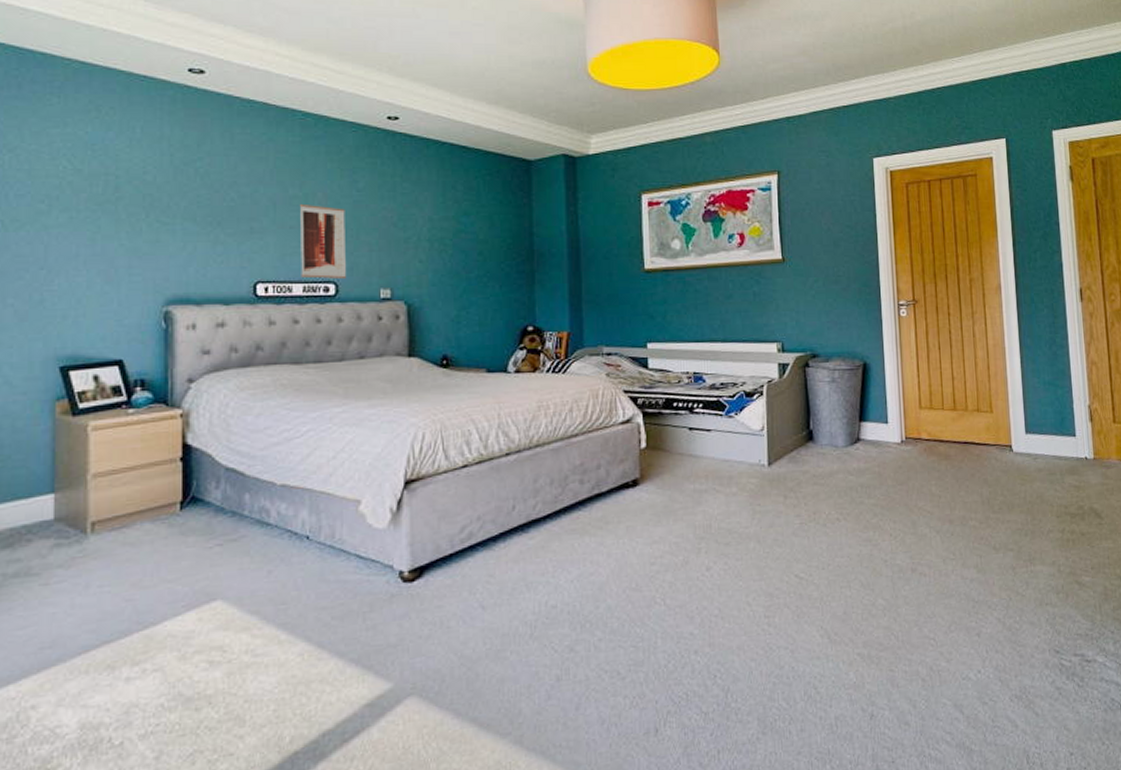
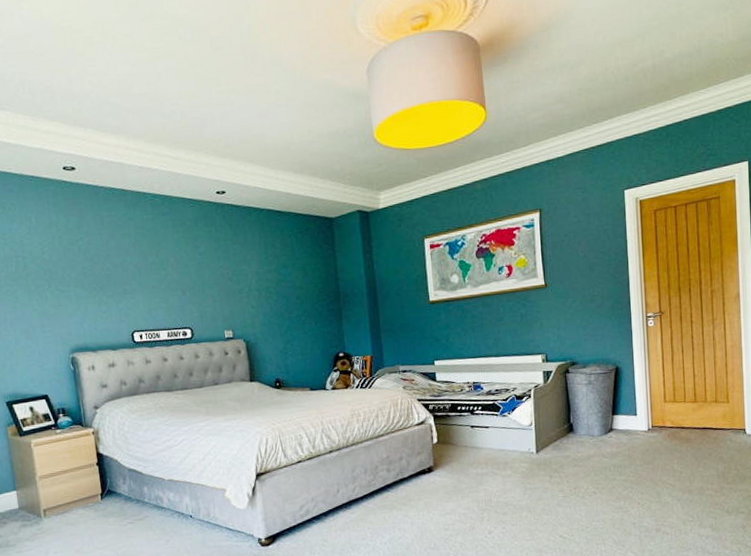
wall art: present [299,203,346,279] -> none [157,268,198,326]

